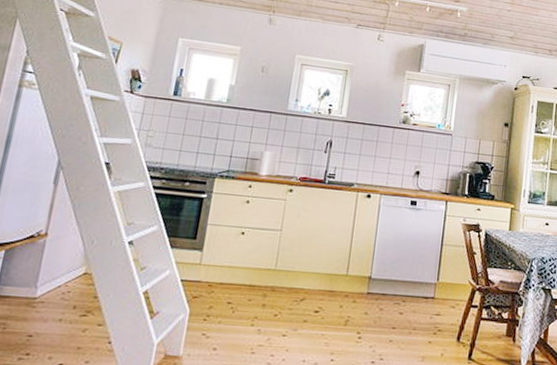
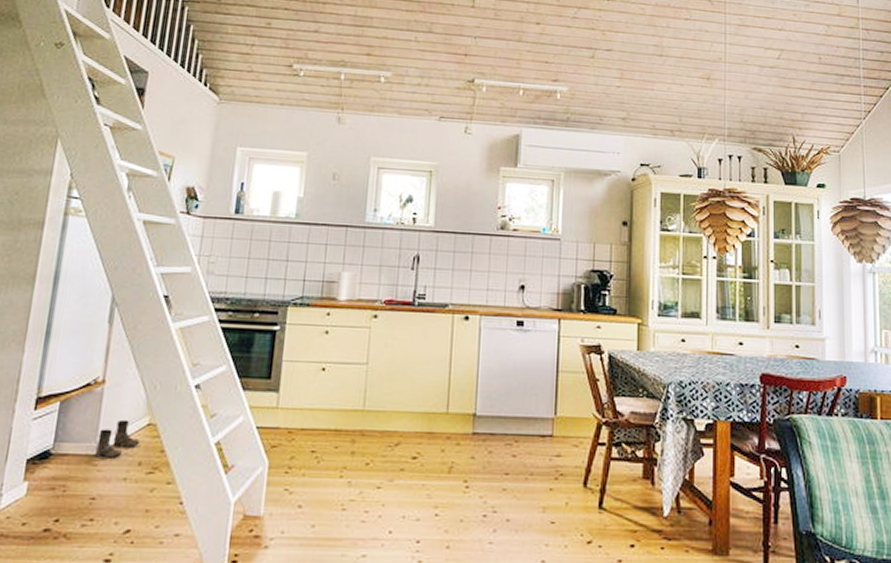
boots: none [34,268,76,302] -> present [94,419,140,459]

